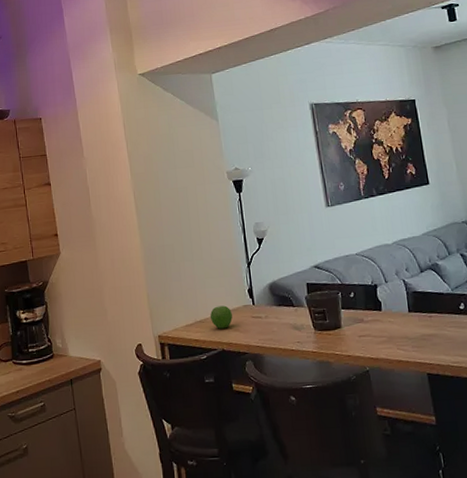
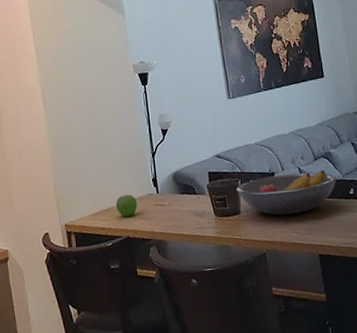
fruit bowl: none [337,283,445,330] -> present [236,170,337,215]

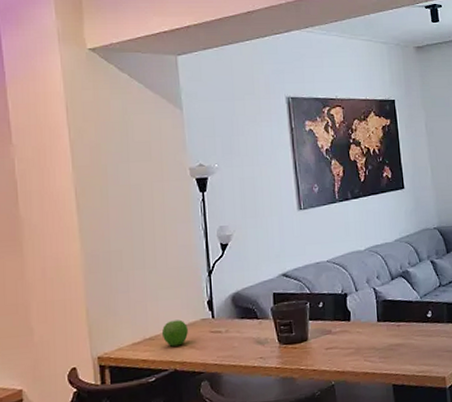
fruit bowl: present [236,170,337,215] -> none [304,291,414,342]

